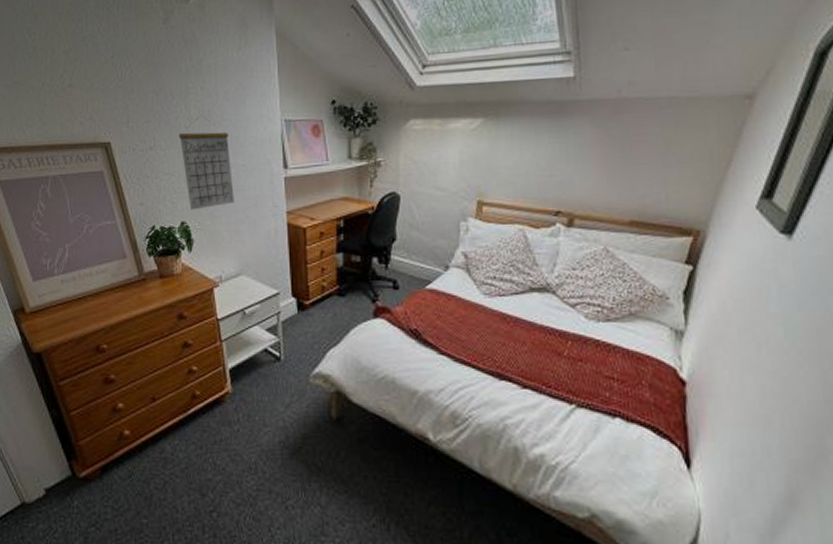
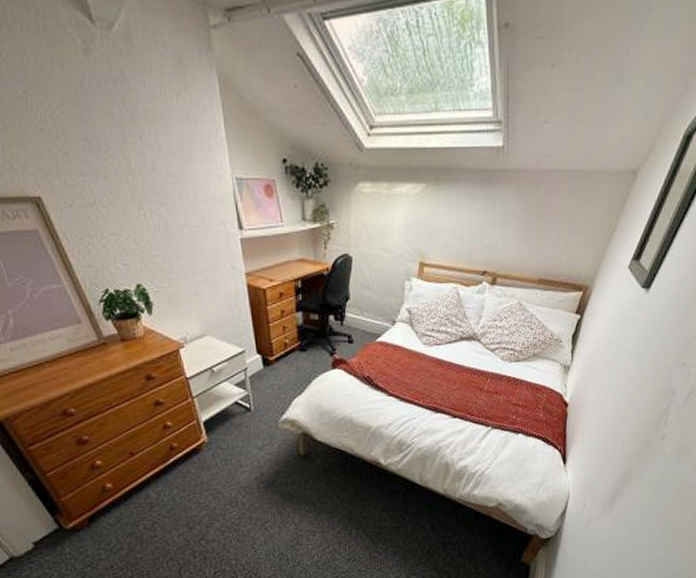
calendar: present [179,115,234,210] -> none [121,170,191,273]

